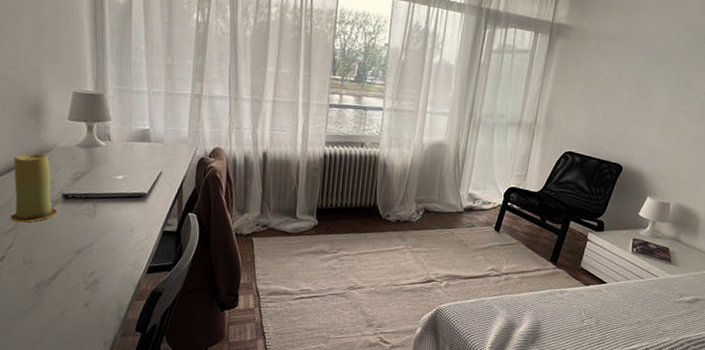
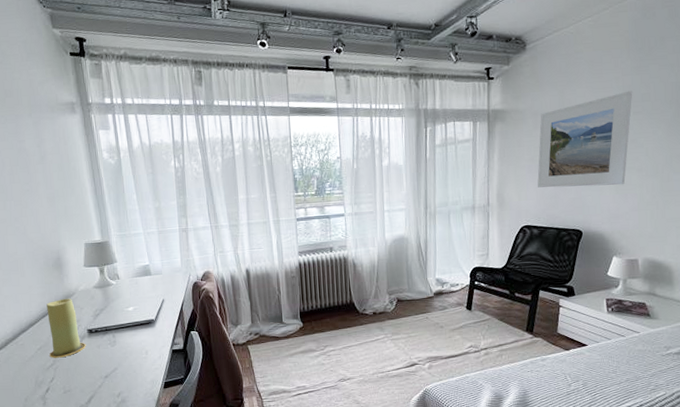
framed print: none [588,29,696,126] -> present [537,90,633,188]

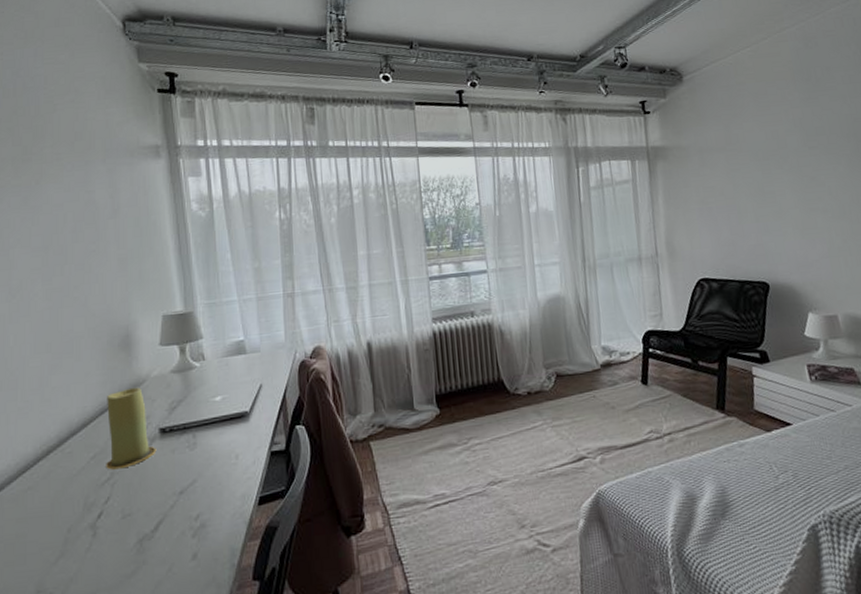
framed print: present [537,90,633,188] -> none [706,124,810,234]

